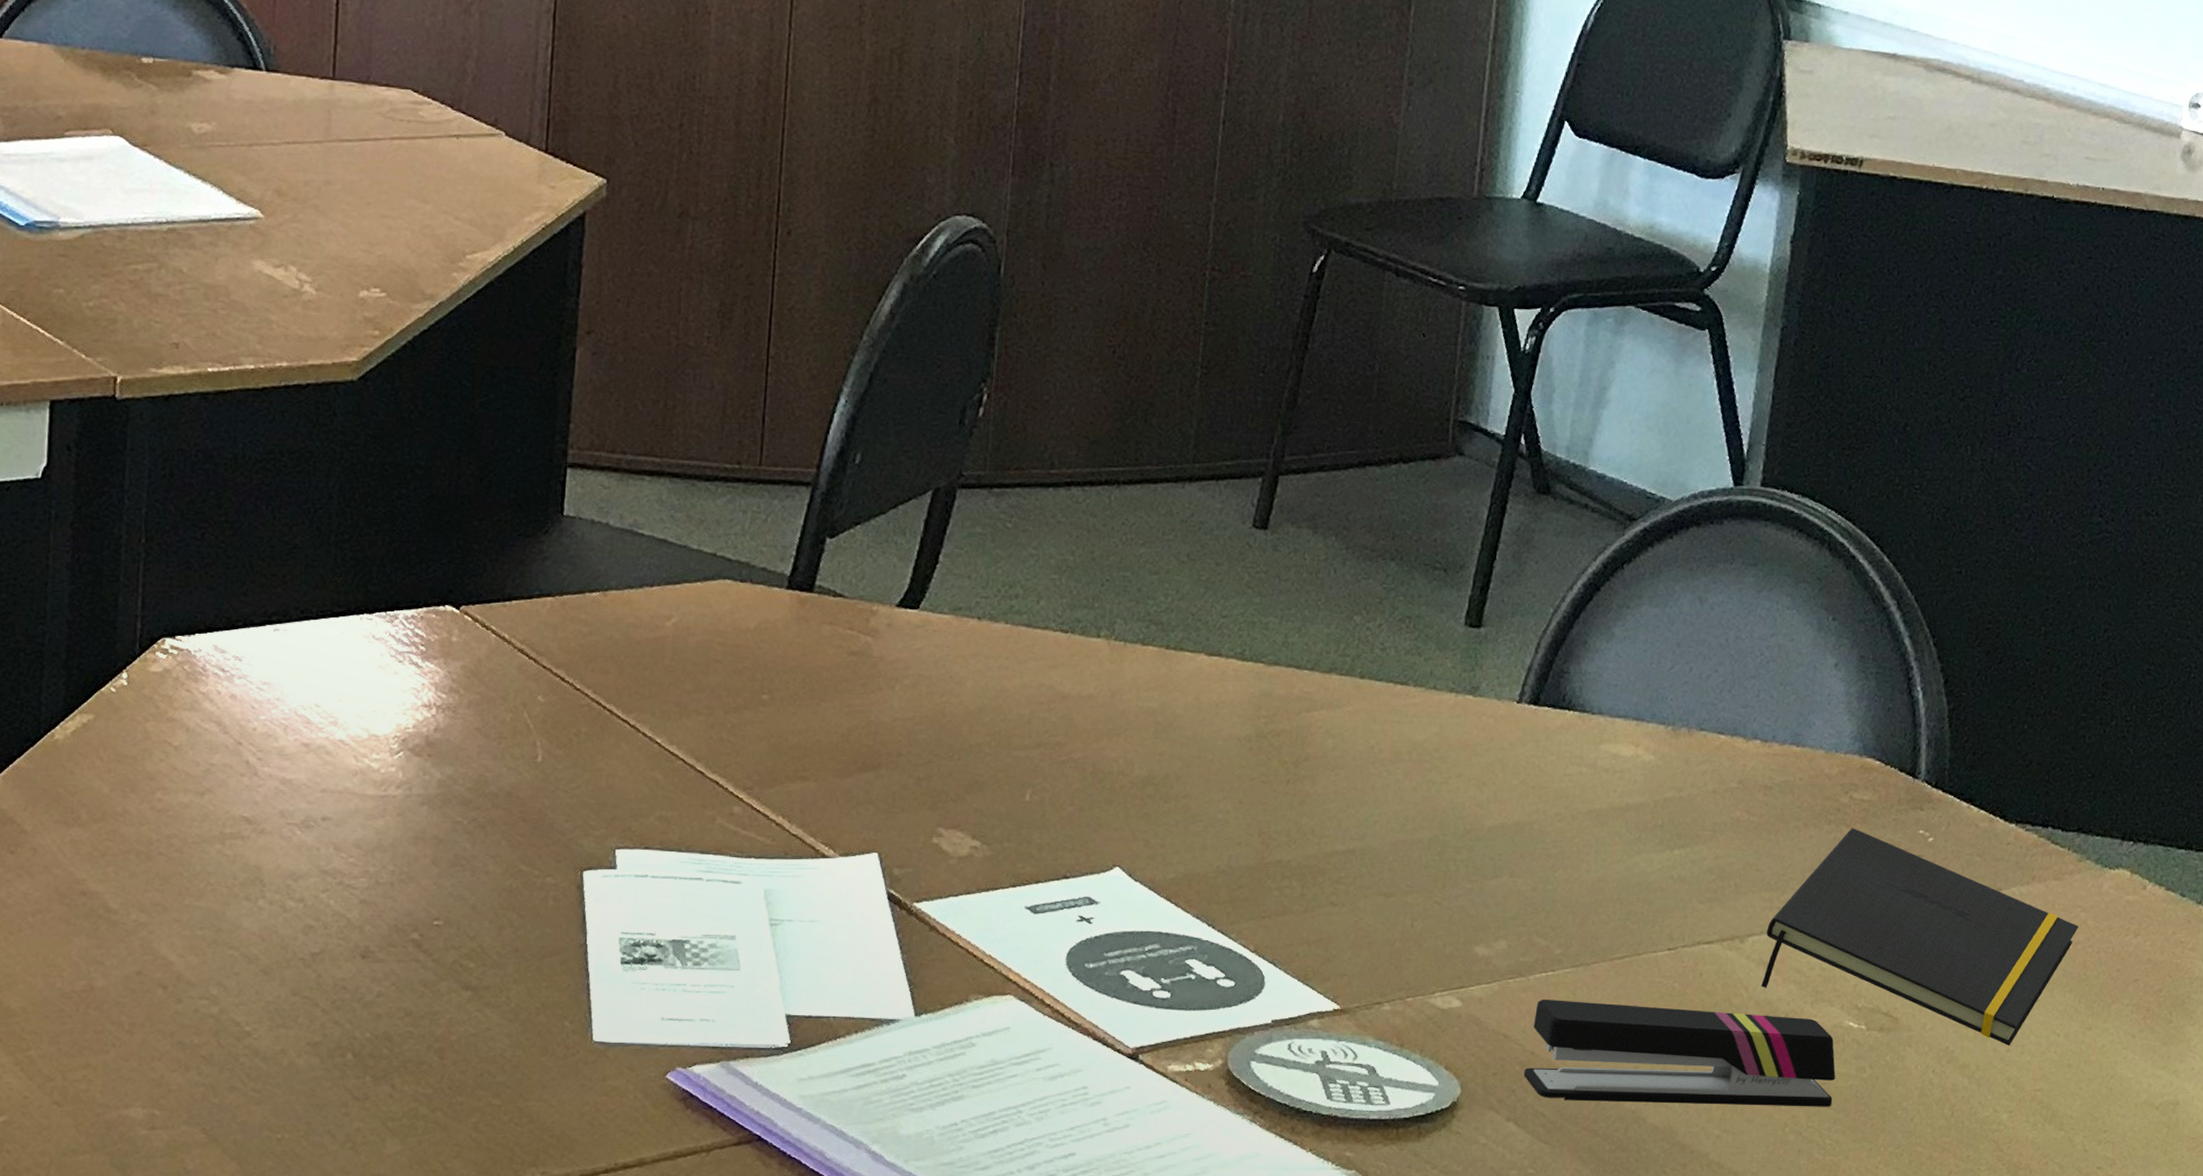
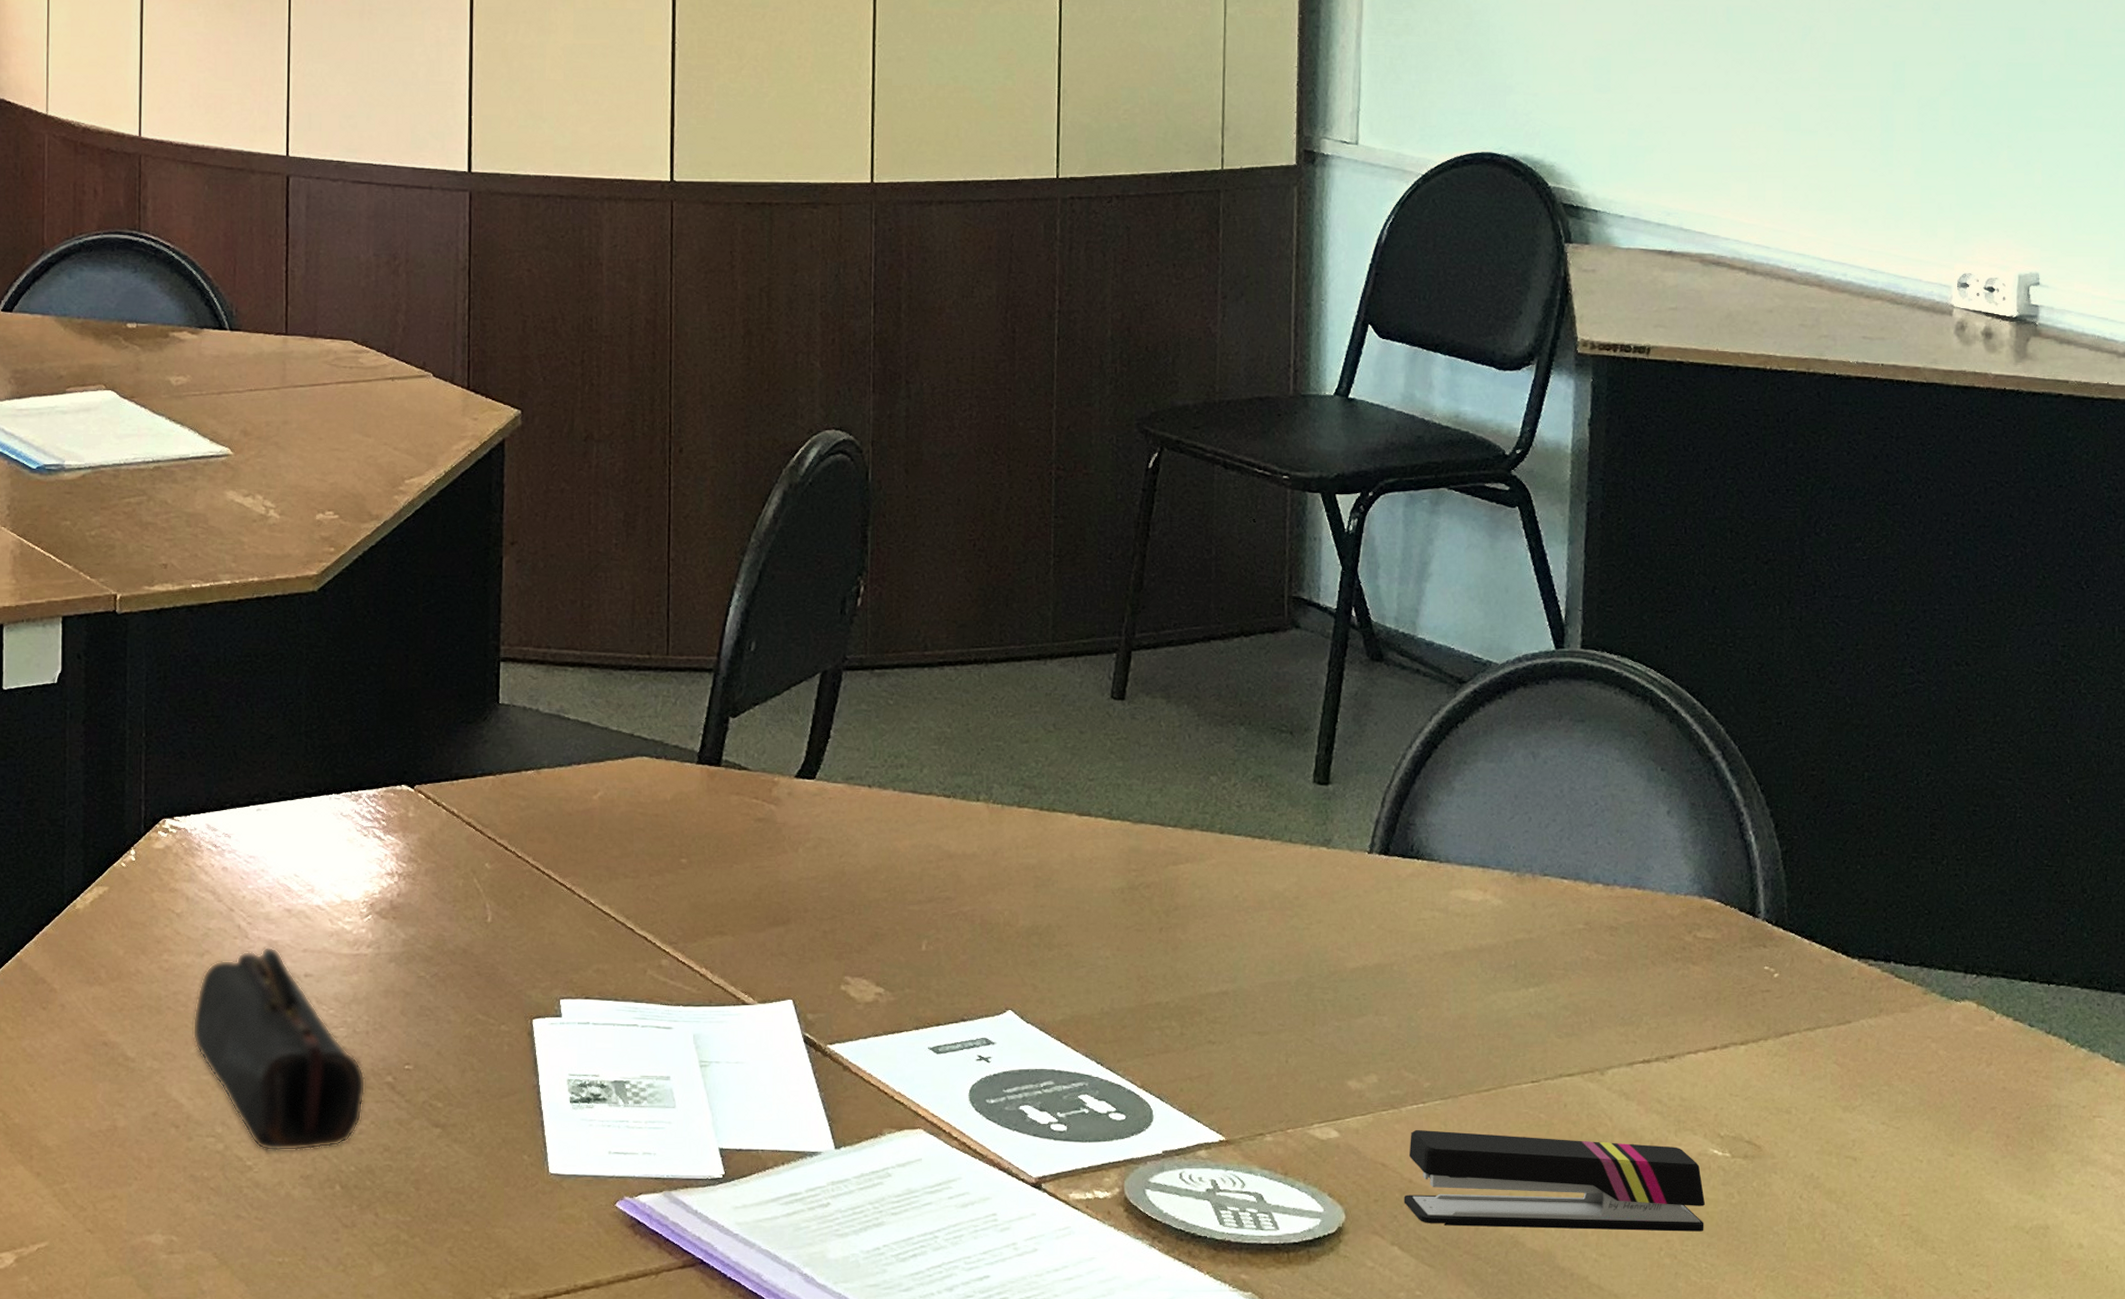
pencil case: none [187,785,388,1016] -> present [192,946,366,1151]
notepad: present [1761,828,2078,1045] -> none [1624,965,1930,1172]

